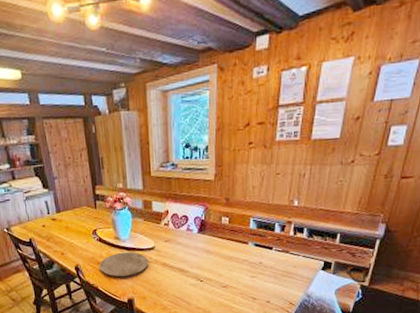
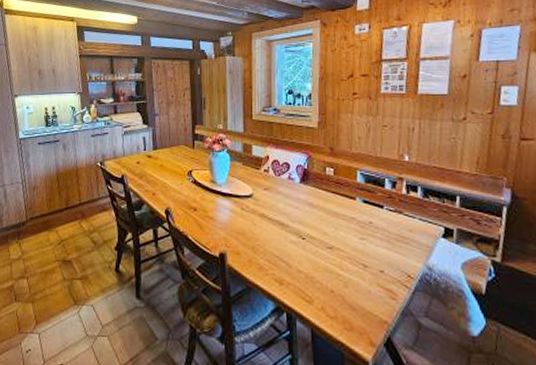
plate: present [99,252,149,277] -> none [191,198,246,225]

